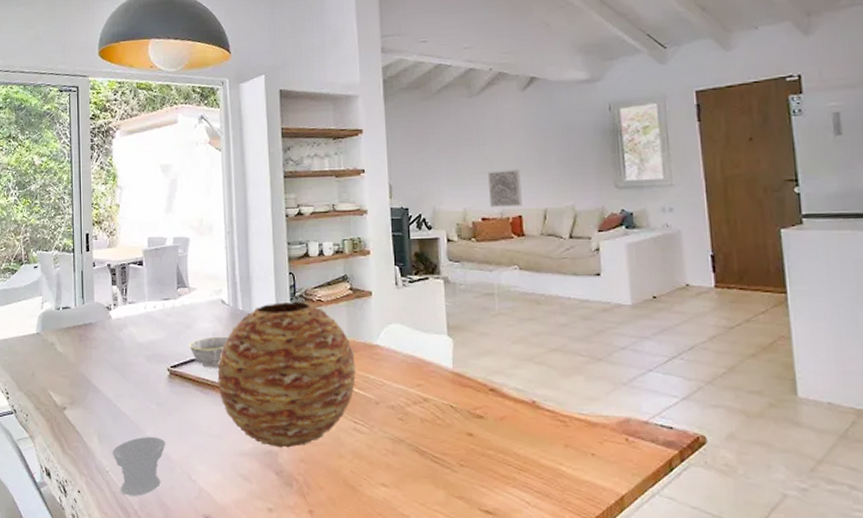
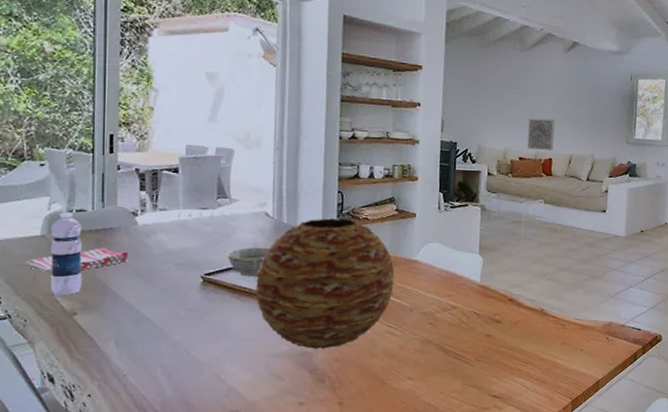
dish towel: none [25,343,106,369] -> present [24,248,130,274]
water bottle: none [44,310,70,391] -> present [50,212,83,296]
cup: present [112,437,166,497] -> none [131,341,195,397]

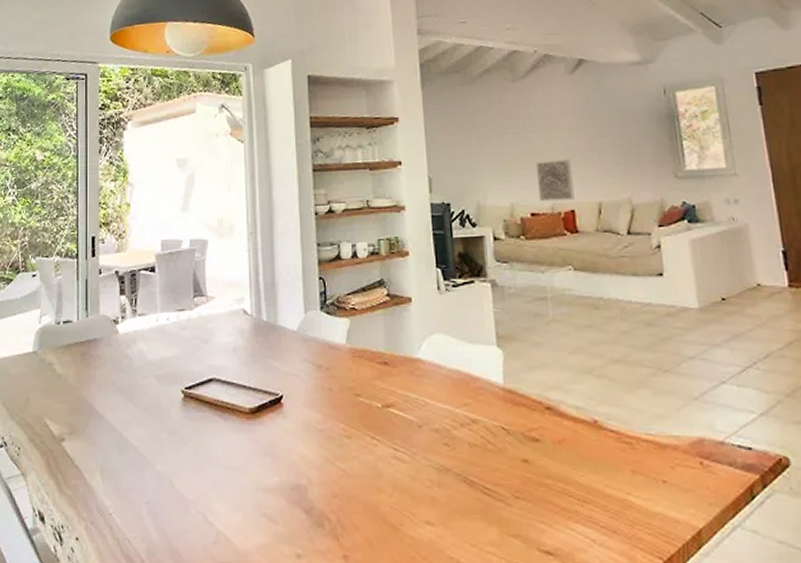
dish towel: present [24,248,130,274] -> none [19,362,112,394]
water bottle: present [50,212,83,296] -> none [41,324,69,419]
bowl: present [227,247,271,277] -> none [206,351,252,389]
vase: present [255,217,395,349] -> none [238,310,396,481]

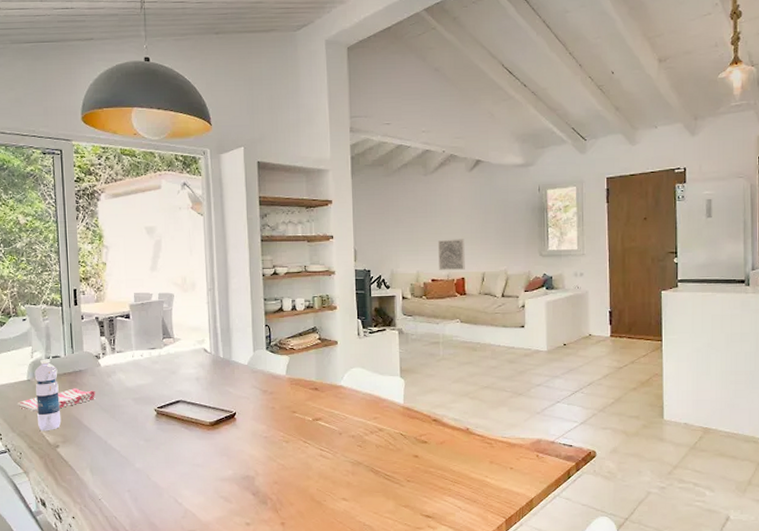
dish towel: none [19,362,112,394] -> present [17,388,96,412]
water bottle: none [41,324,69,419] -> present [34,359,61,432]

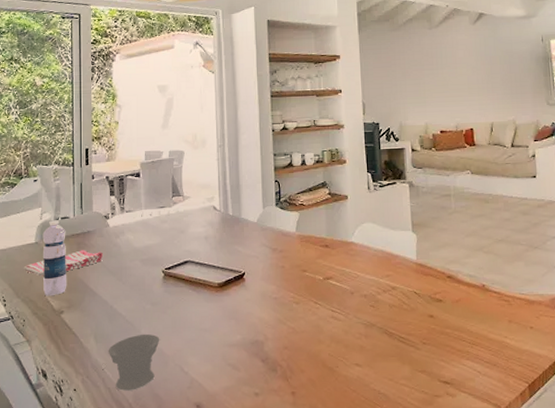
cup: none [104,468,154,519] -> present [108,334,160,391]
wall art: present [437,239,465,271] -> none [444,90,473,122]

